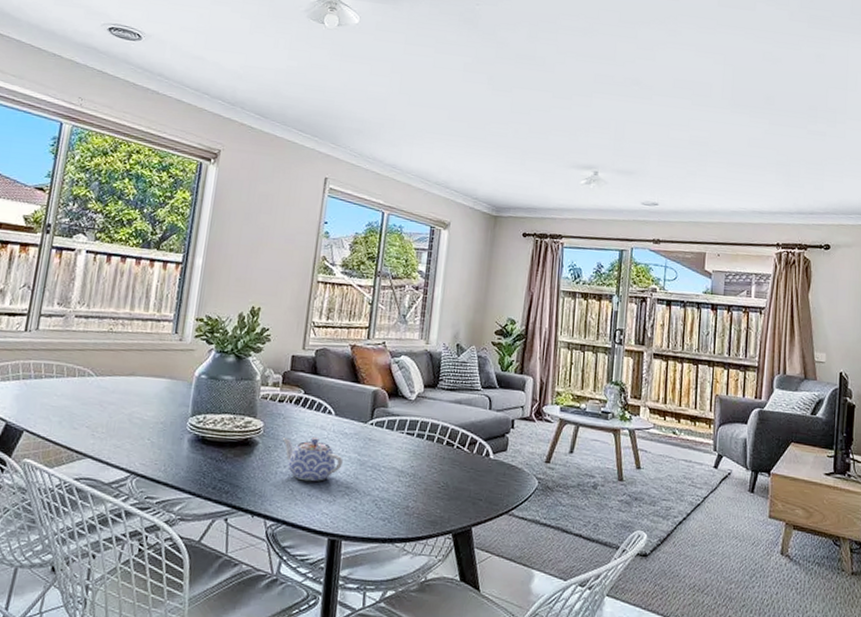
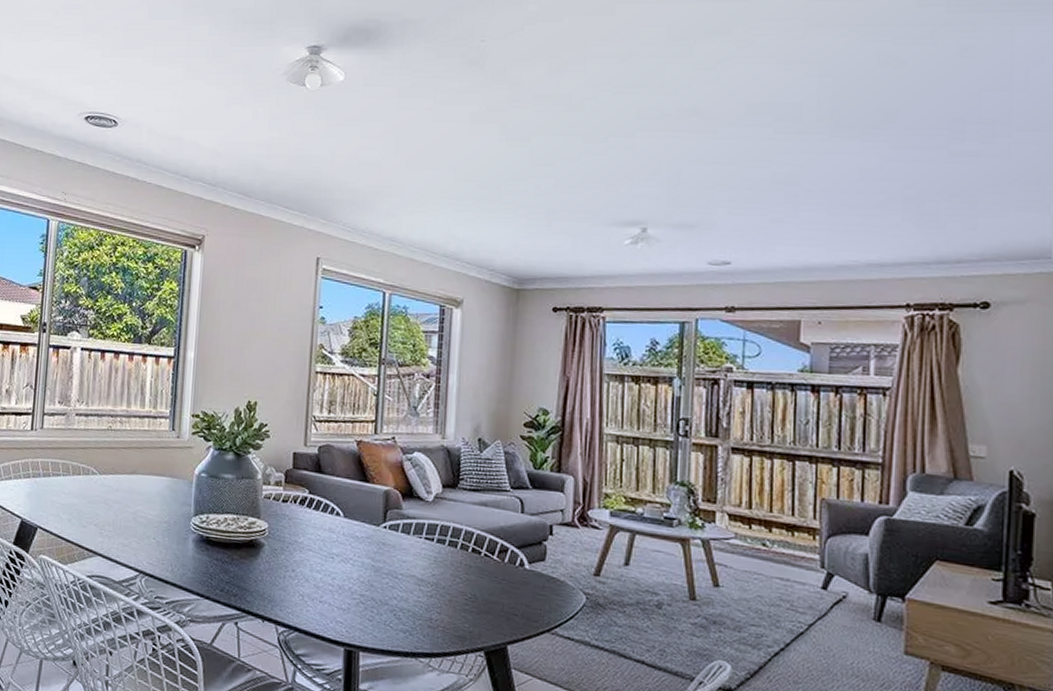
teapot: present [282,438,343,482] -> none [288,540,355,588]

